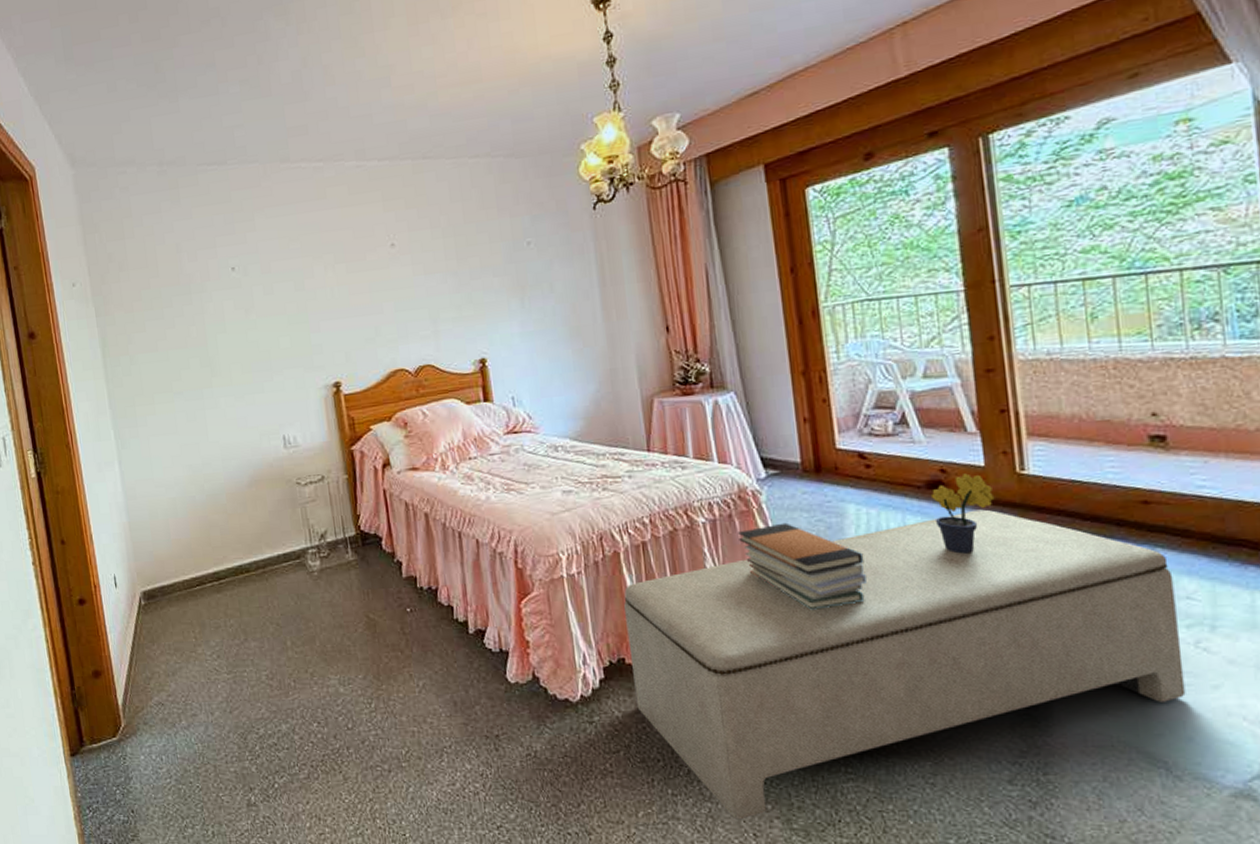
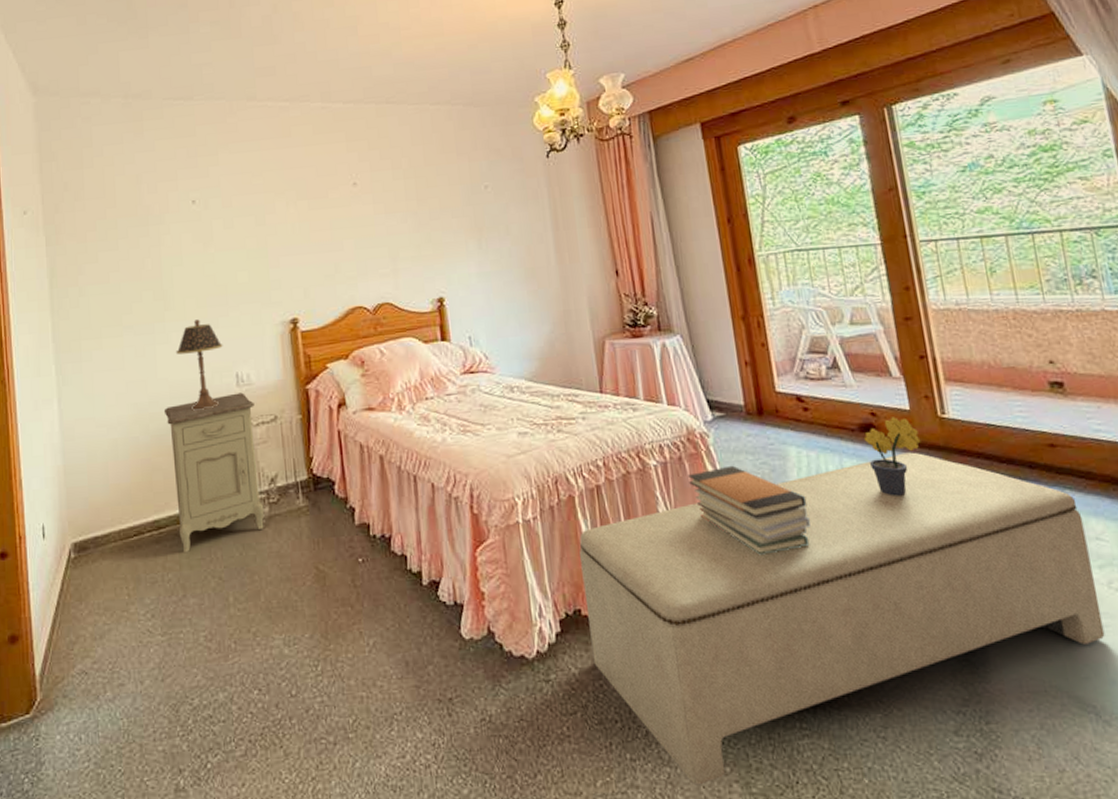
nightstand: none [216,454,317,602] -> present [163,392,265,554]
table lamp: none [225,384,269,471] -> present [176,319,223,411]

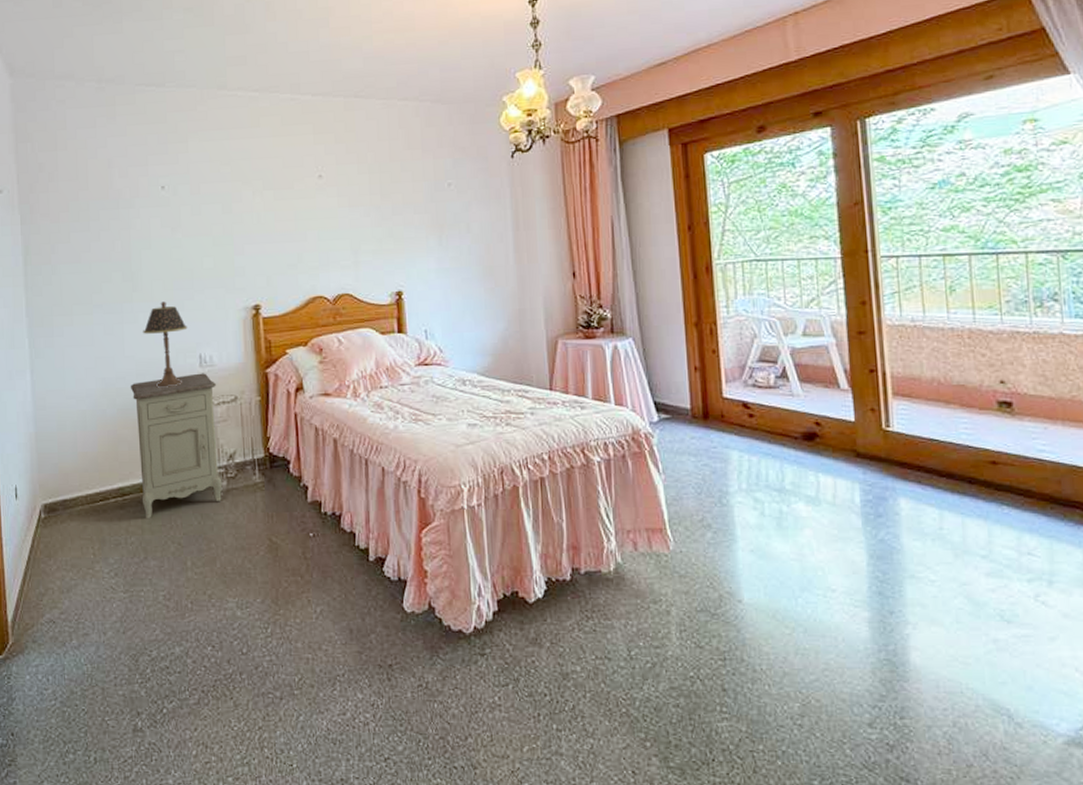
bench: present [579,452,1105,786] -> none [520,462,1026,757]
book stack: present [688,465,810,555] -> none [630,465,746,551]
potted flower: present [863,417,921,497] -> none [806,427,863,503]

